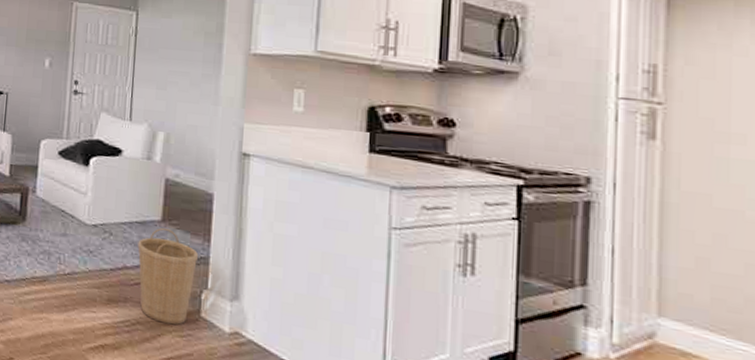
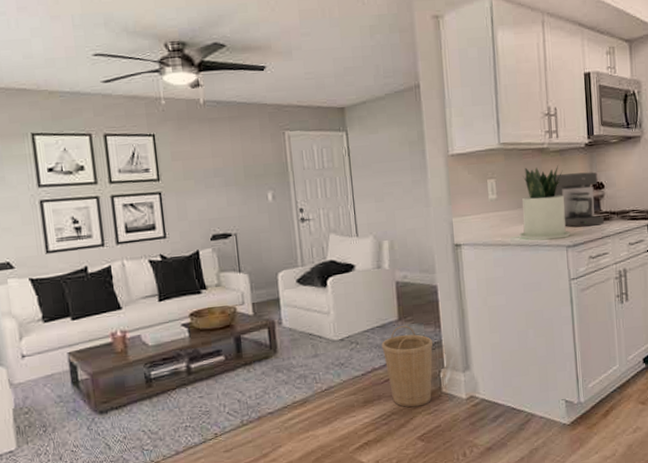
planter: none [327,83,399,176] -> present [519,165,571,241]
coffee maker: none [382,98,451,171] -> present [554,172,605,228]

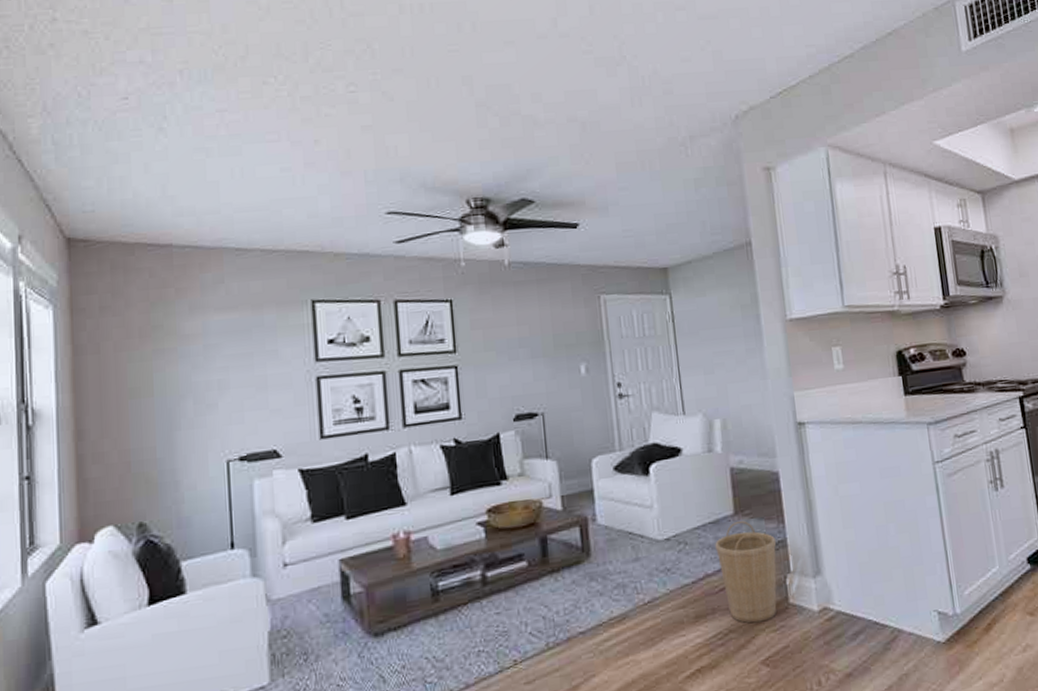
planter: present [519,165,571,241] -> none [871,330,931,417]
coffee maker: present [554,172,605,228] -> none [909,337,969,401]

